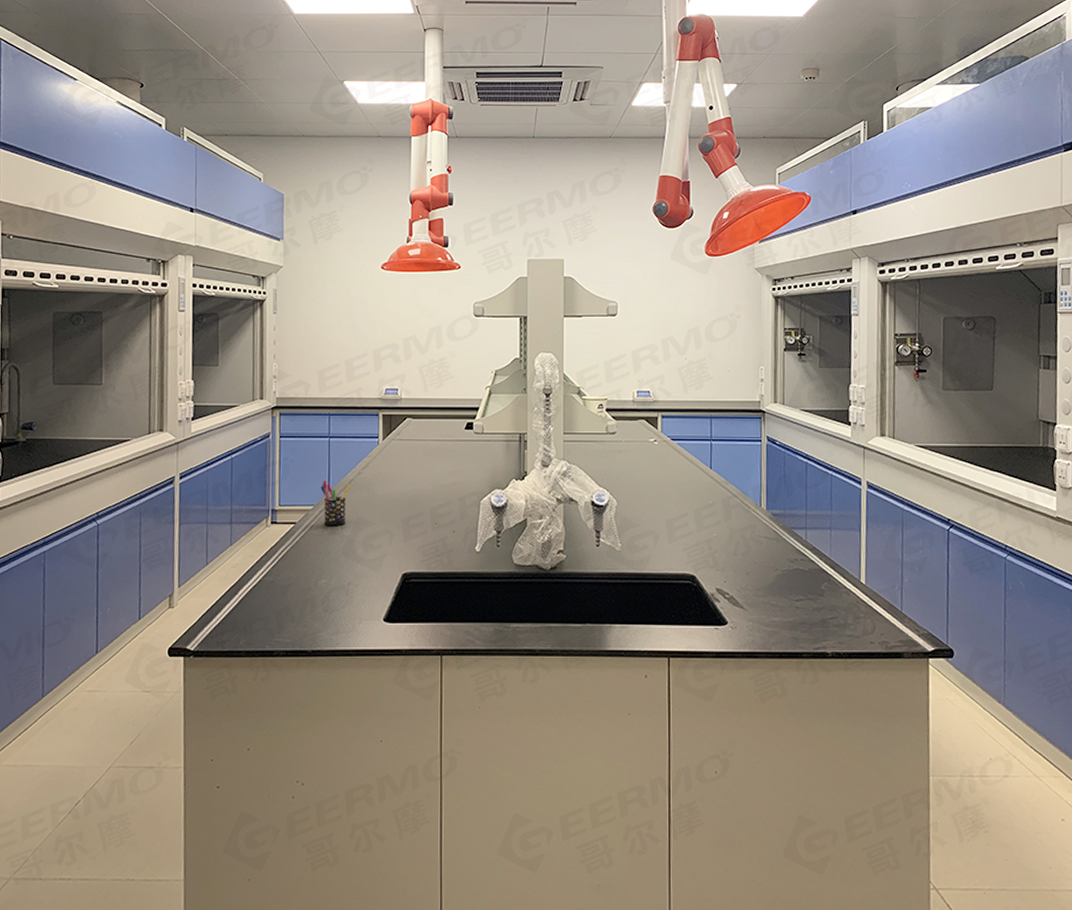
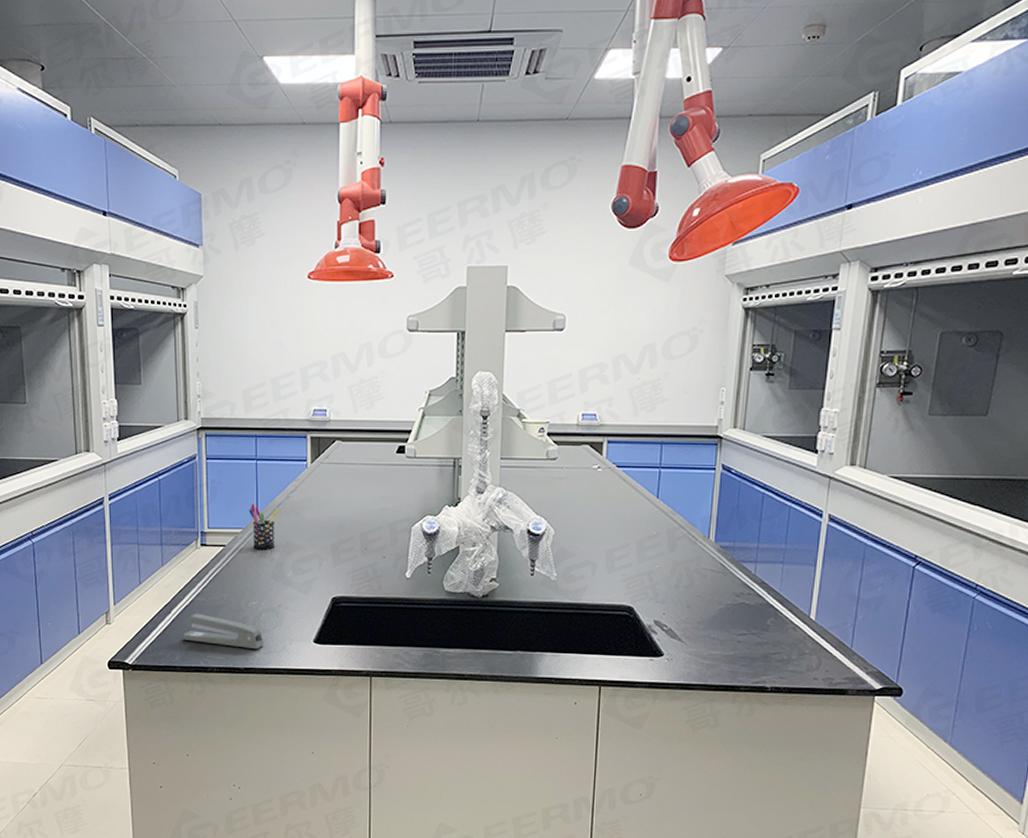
stapler: none [248,593,333,629] -> present [182,613,264,649]

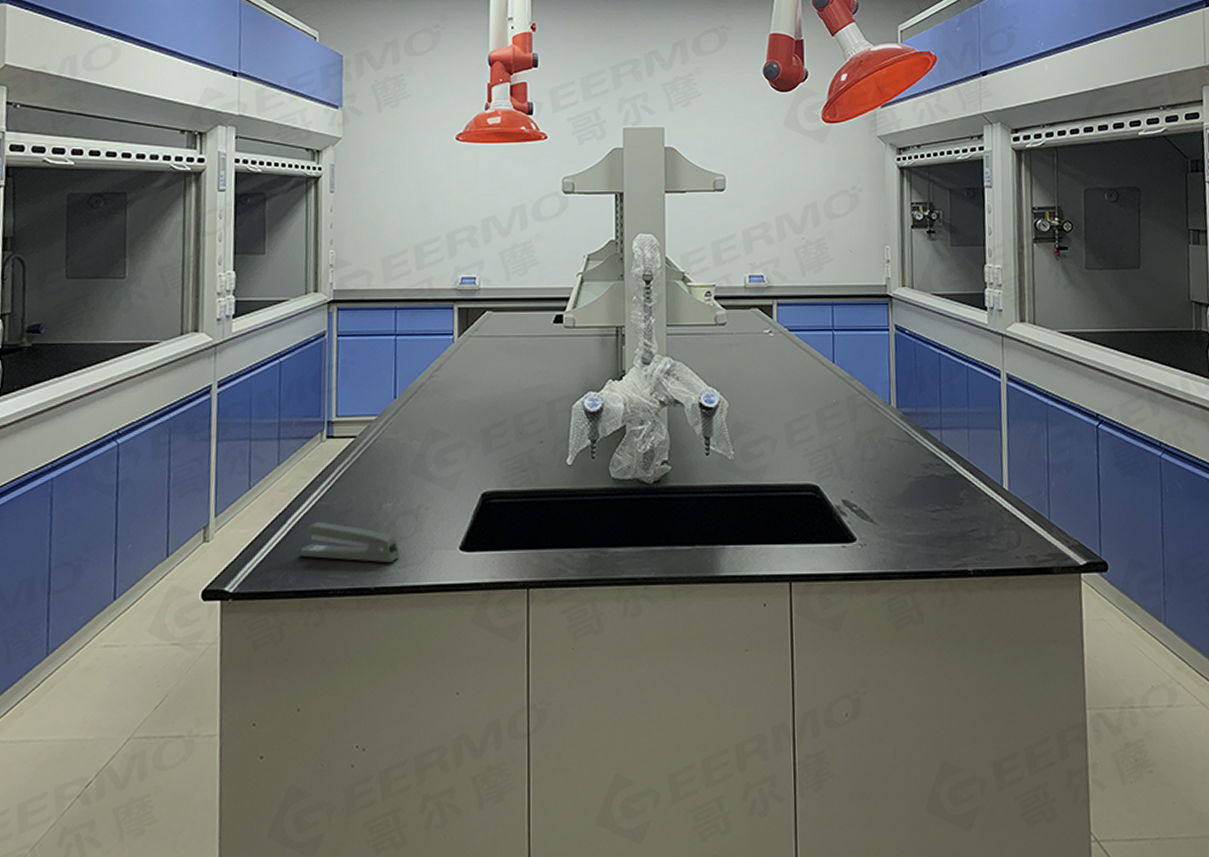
pen holder: present [249,504,279,549] -> none [385,386,421,439]

